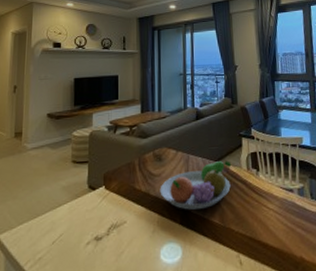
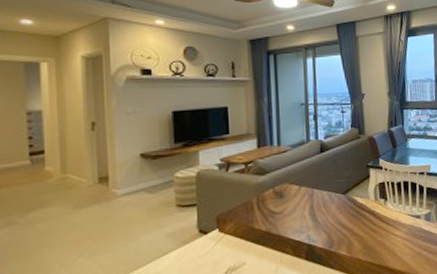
fruit bowl: present [160,160,232,210] -> none [282,192,359,245]

